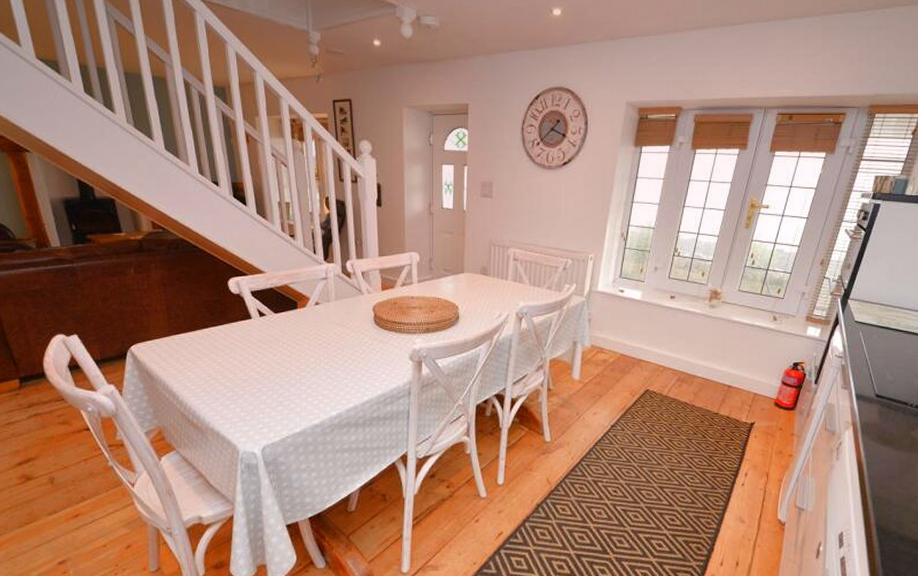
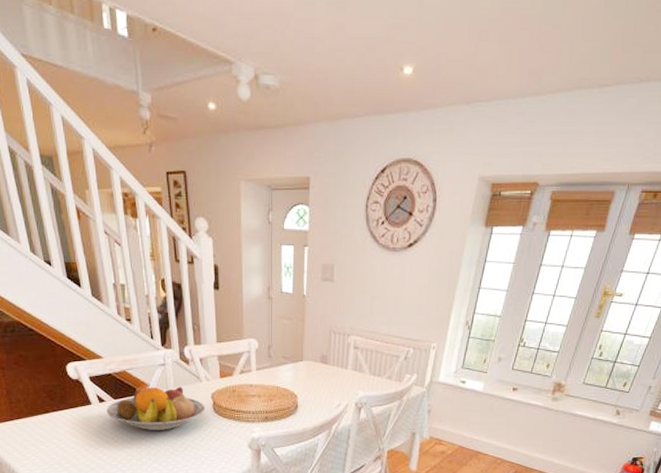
fruit bowl: none [266,297,366,343] -> present [106,384,205,430]

